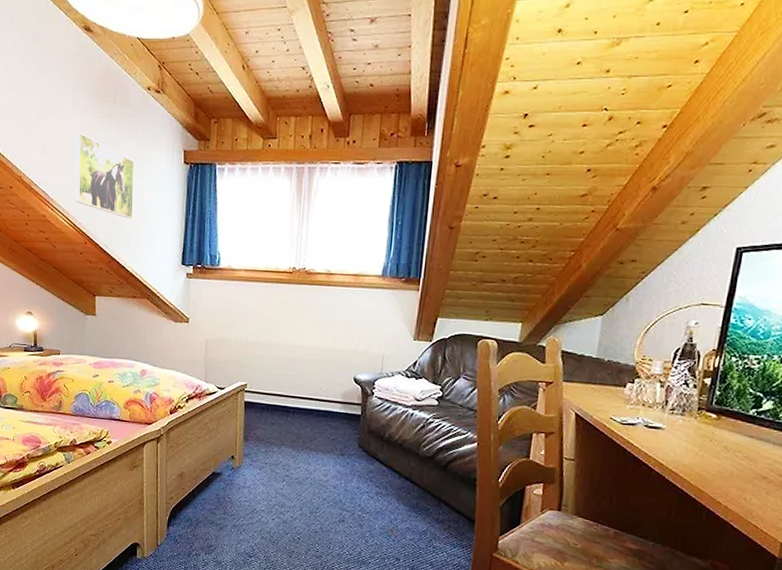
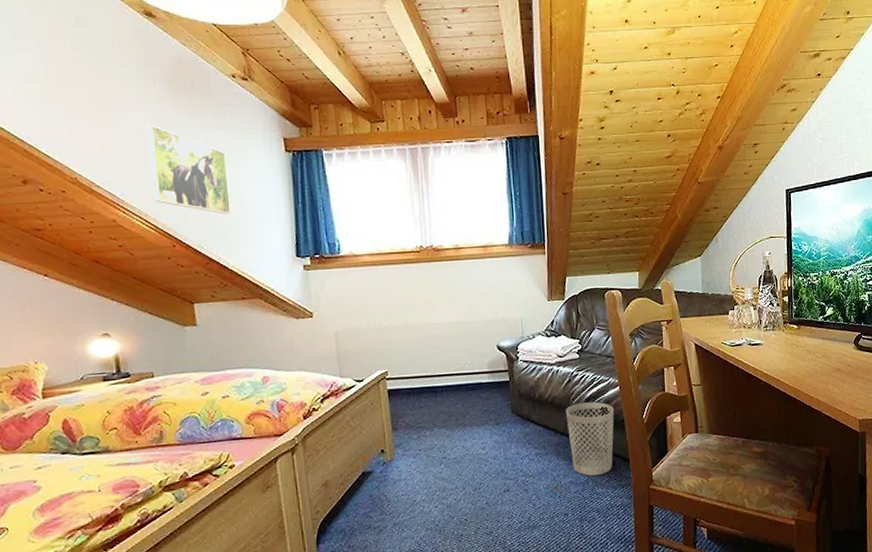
wastebasket: none [412,451,467,529] -> present [565,401,614,476]

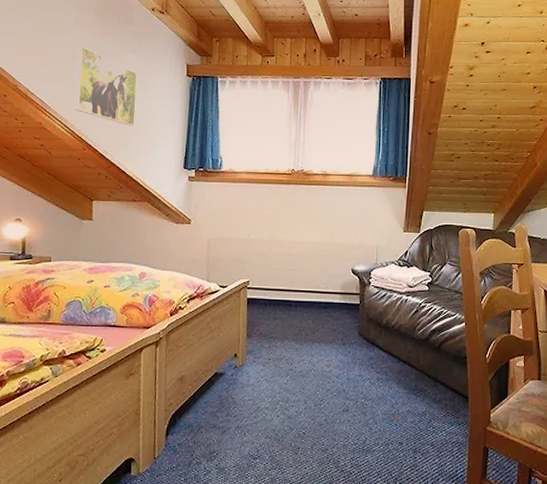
wastebasket: present [565,401,614,476] -> none [410,334,457,408]

